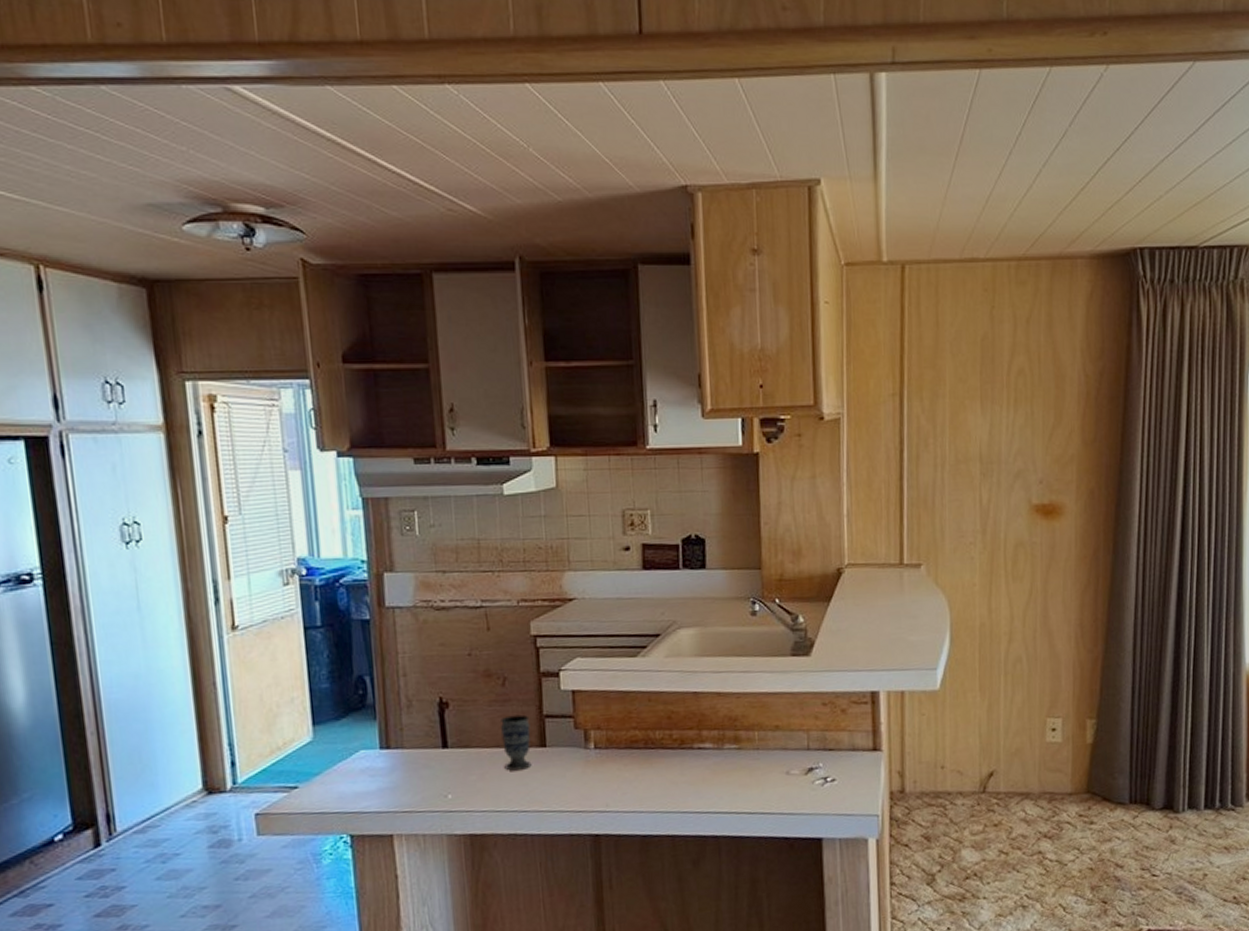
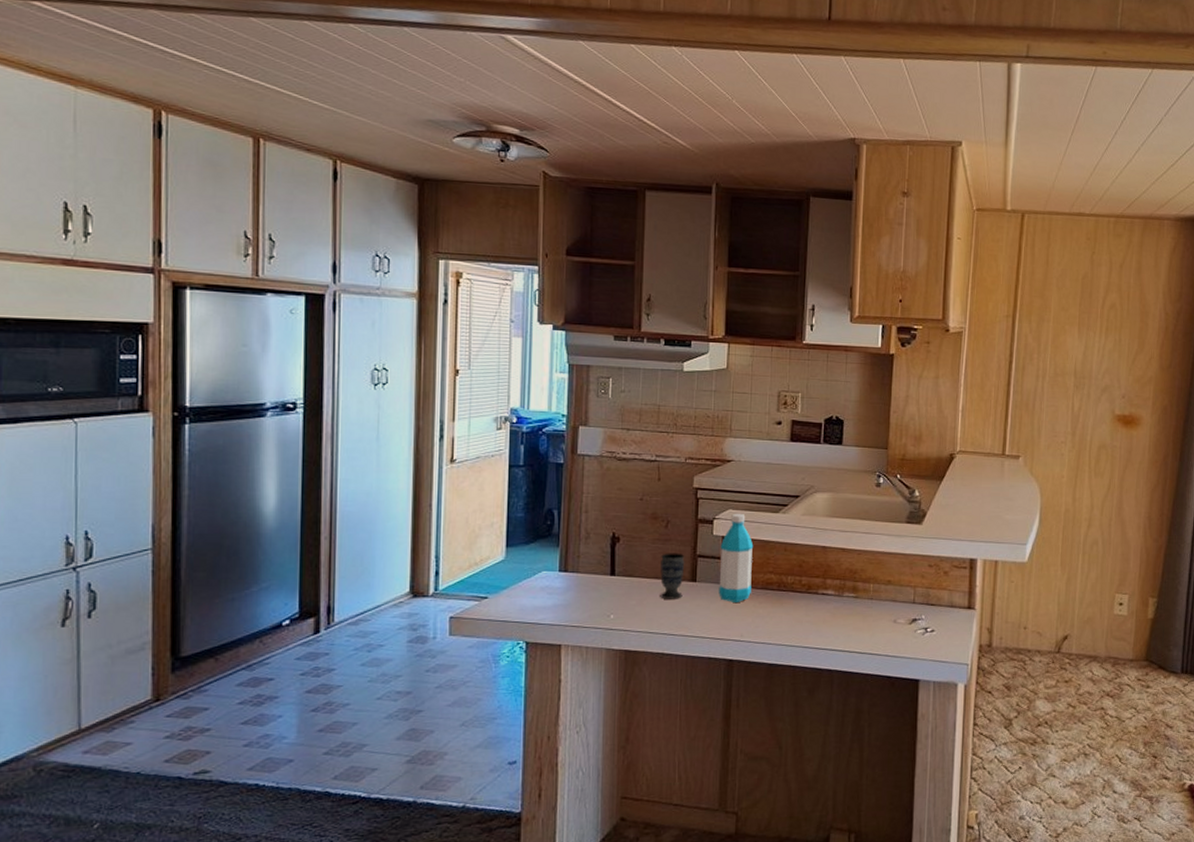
water bottle: none [570,661,613,769] -> present [718,513,754,604]

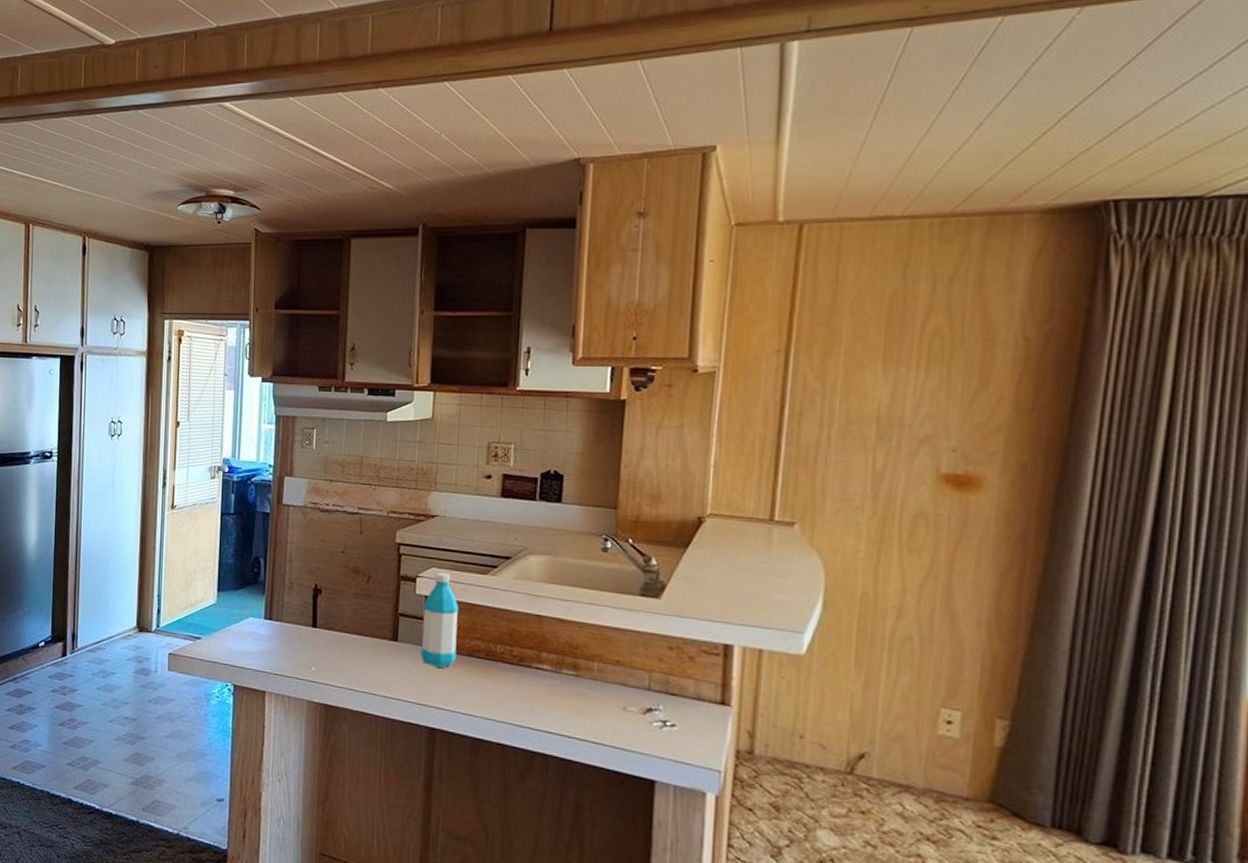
cup: present [660,553,685,599] -> none [360,609,387,658]

